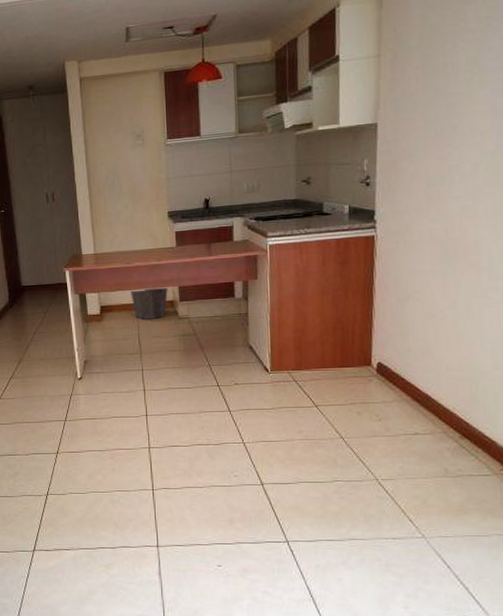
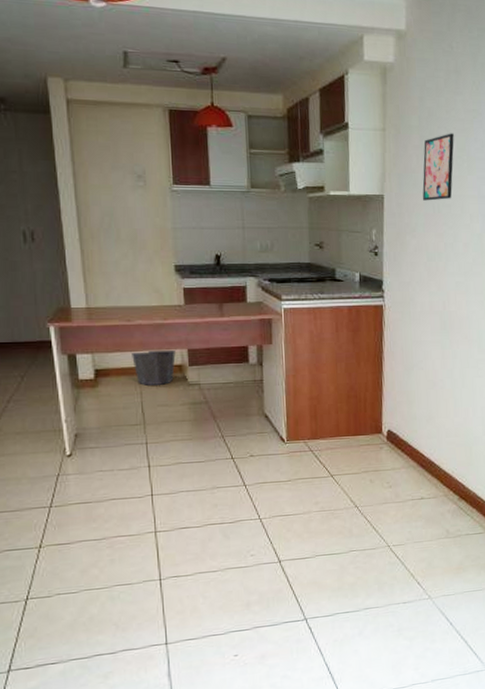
wall art: none [423,46,463,124] -> present [422,133,454,201]

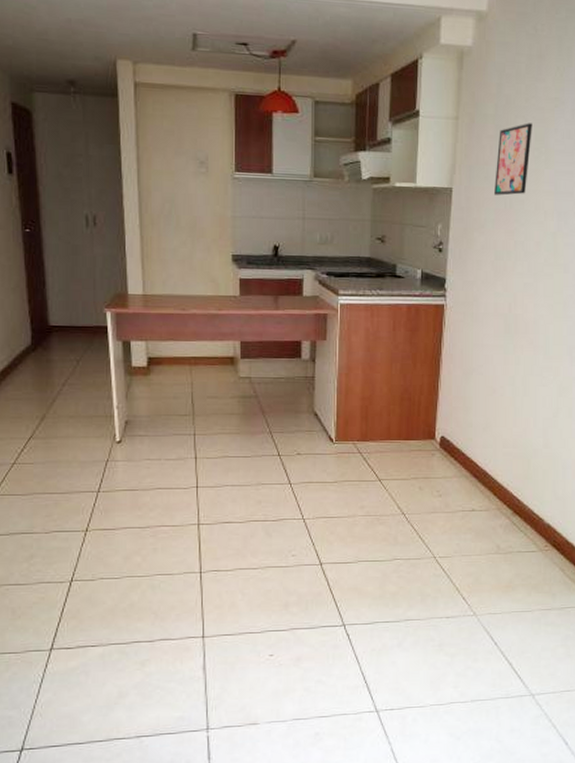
waste bin: present [130,349,176,386] -> none [183,340,228,376]

